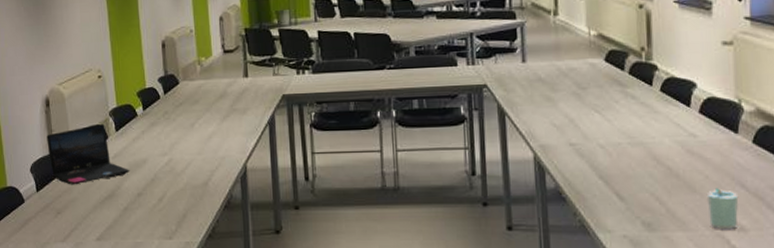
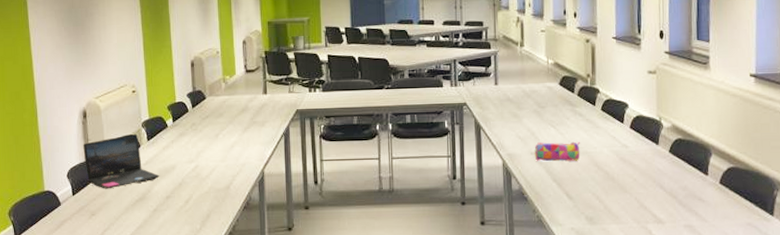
pencil case: none [573,129,634,155] -> present [534,141,580,162]
cup: present [708,188,738,230] -> none [635,189,658,223]

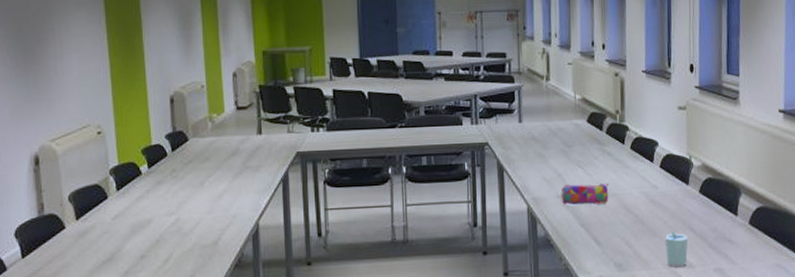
laptop: present [83,134,160,189] -> none [35,183,133,249]
cup: none [635,189,658,223] -> present [665,232,688,268]

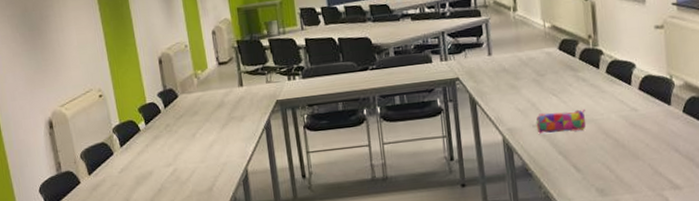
cup: present [665,232,688,268] -> none [649,154,674,190]

